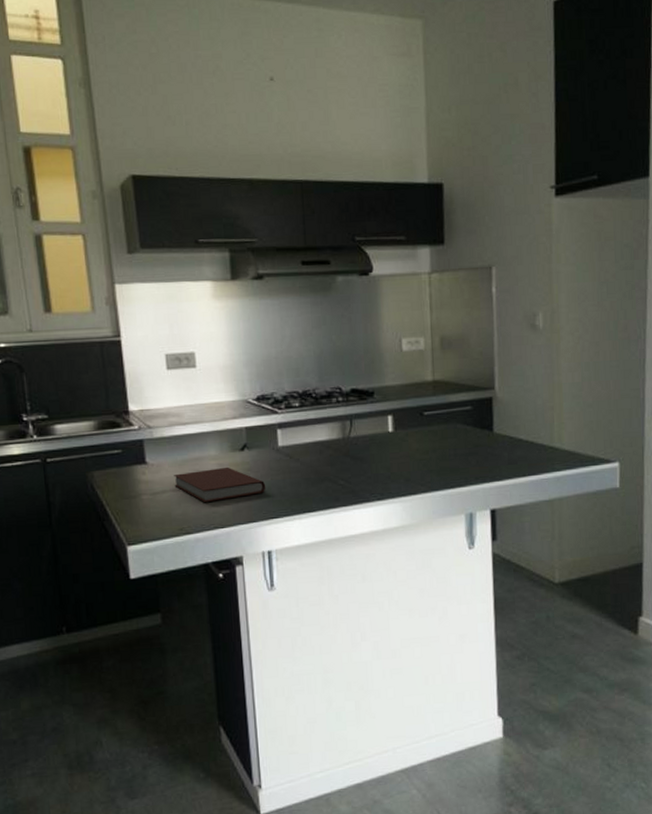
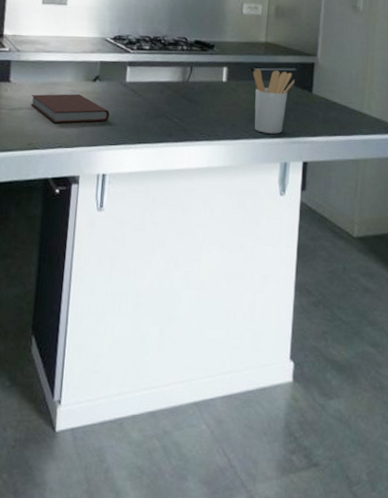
utensil holder: none [422,411,472,484] -> present [252,68,295,134]

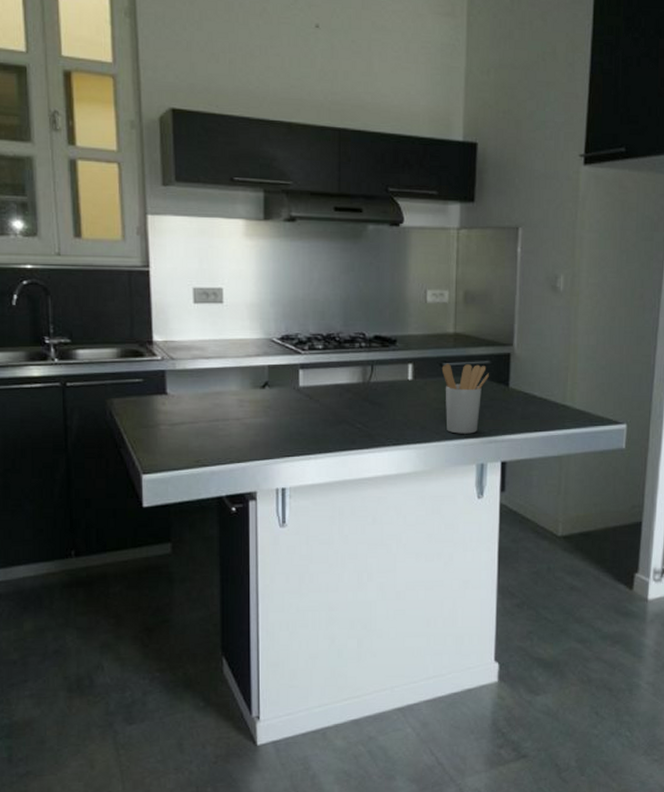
book: present [31,93,110,123] -> none [193,403,285,436]

